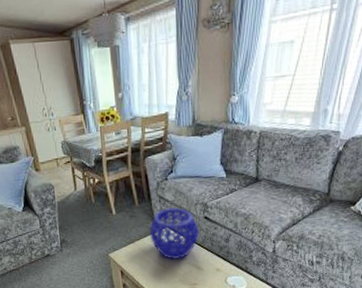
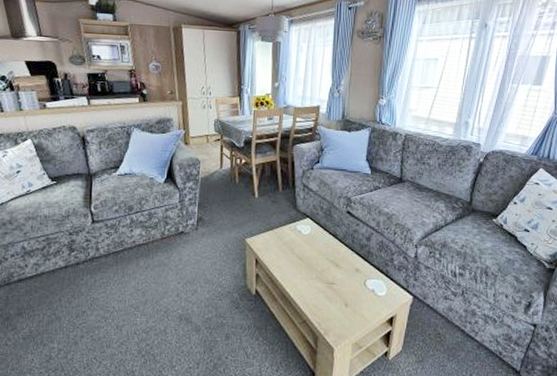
decorative bowl: present [150,207,200,260] -> none [290,198,341,254]

